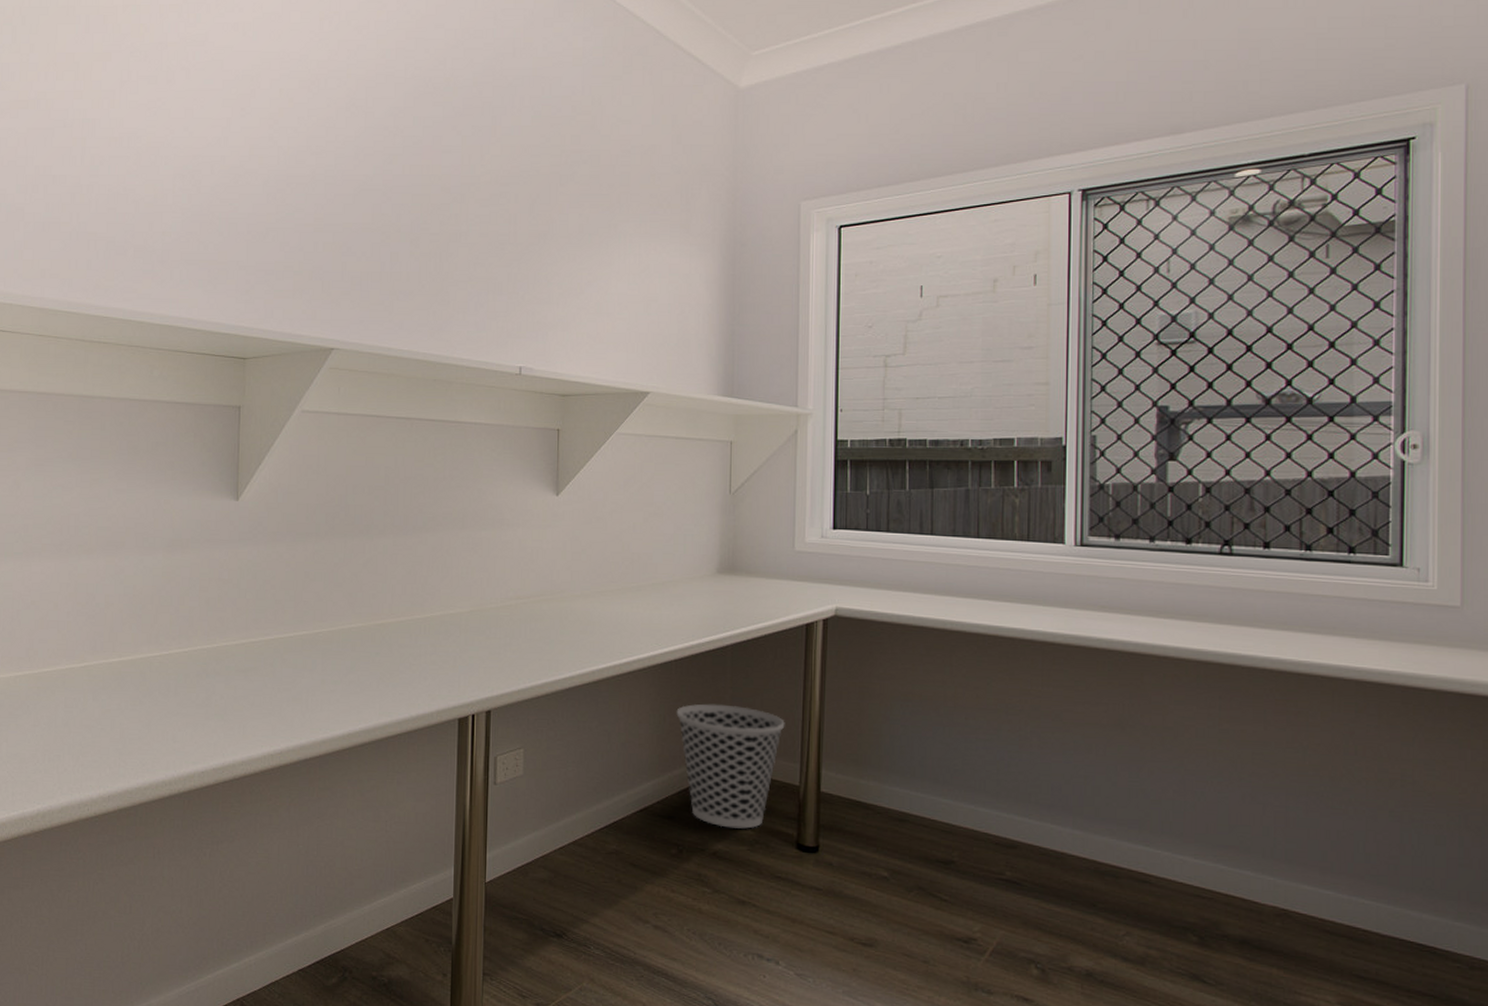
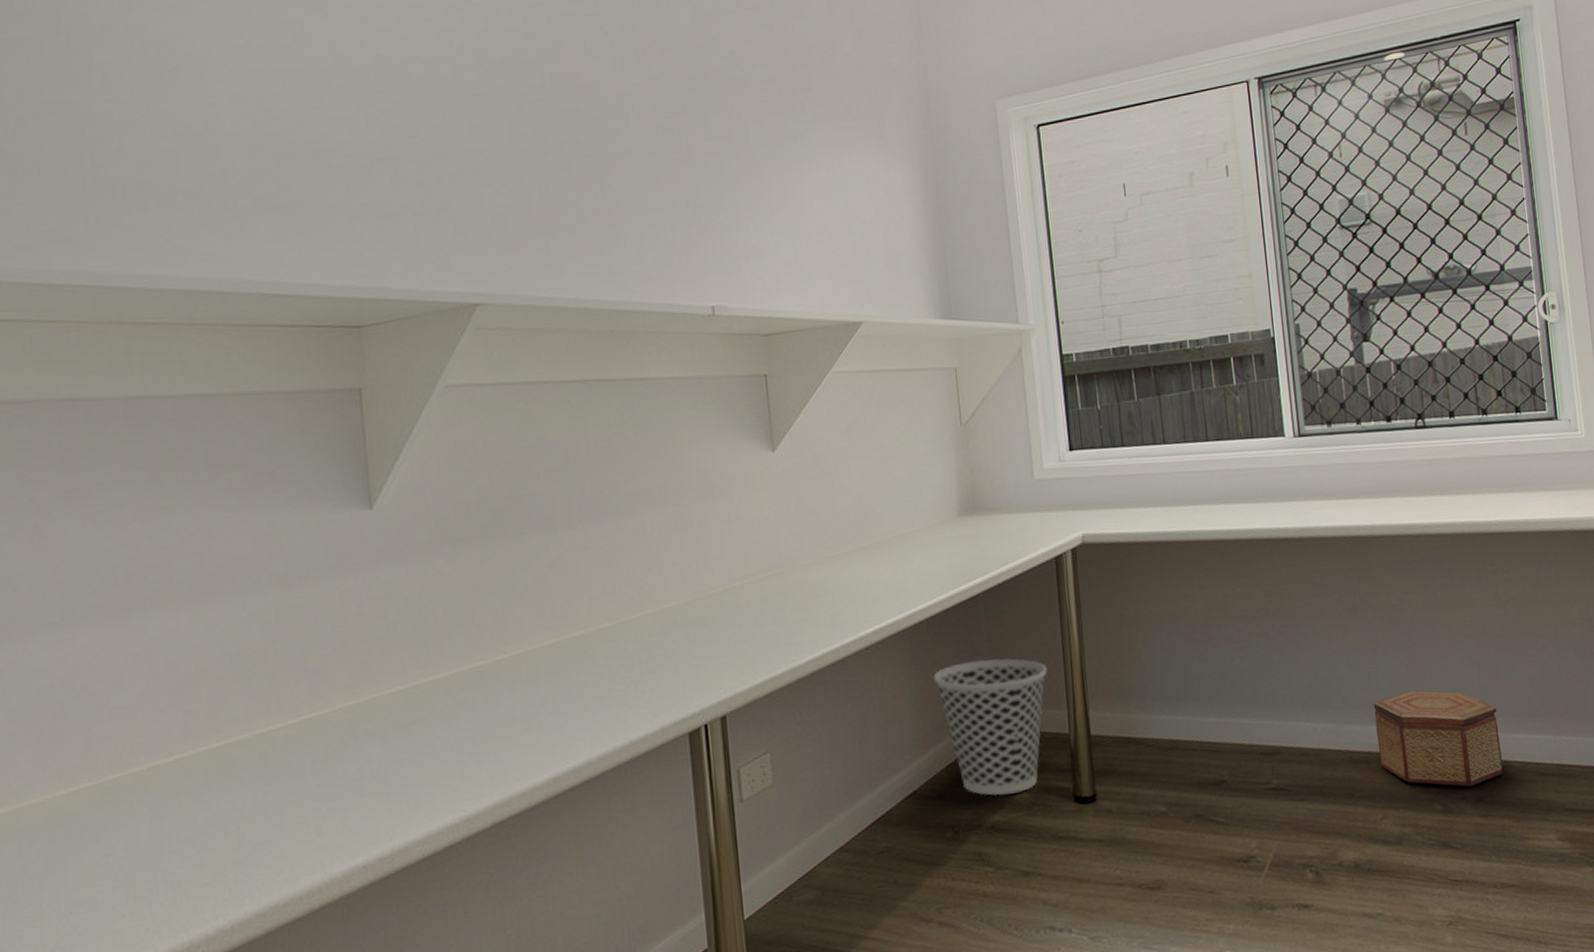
storage box: none [1130,816,1279,926] -> present [1373,690,1503,787]

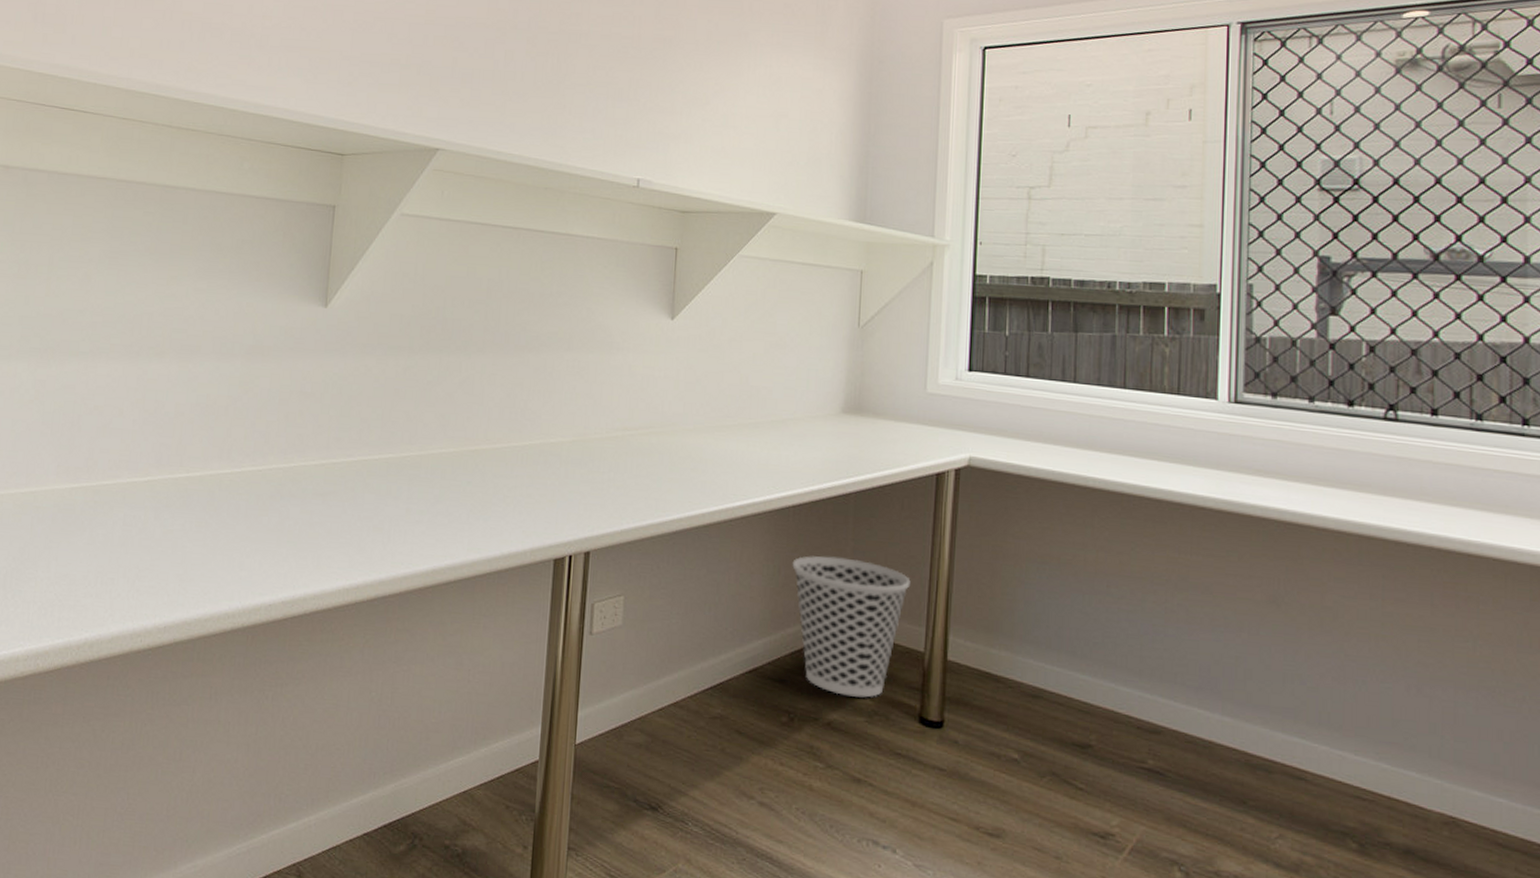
storage box: present [1373,690,1503,787] -> none [1284,705,1447,834]

